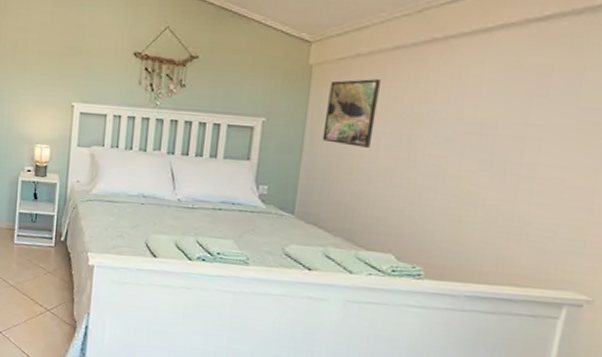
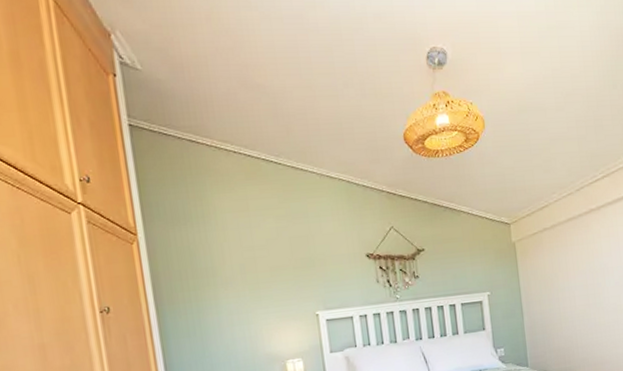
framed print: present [322,79,380,148] -> none [531,246,569,302]

